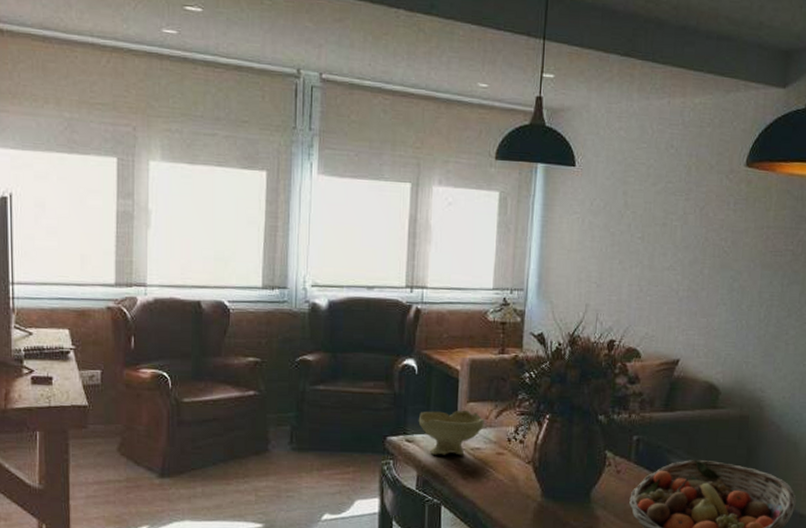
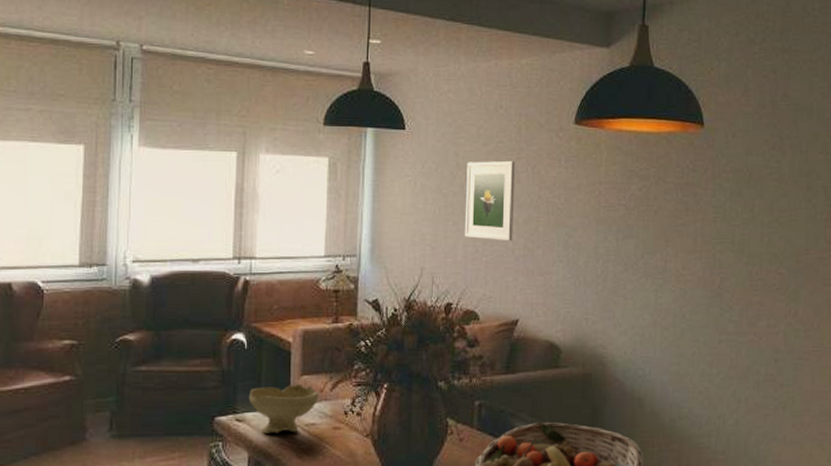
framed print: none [629,201,684,283] -> present [464,160,516,242]

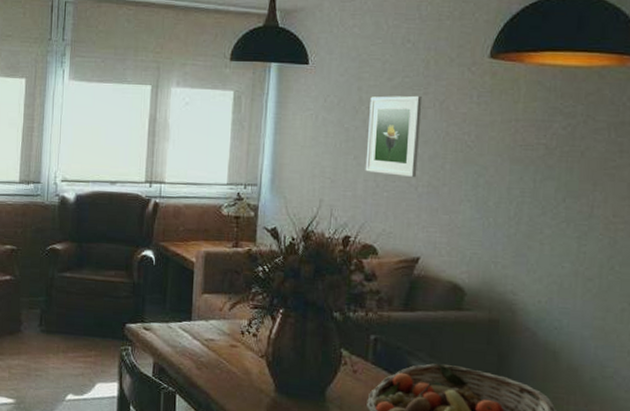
bowl: present [248,384,319,434] -> none [155,300,218,346]

